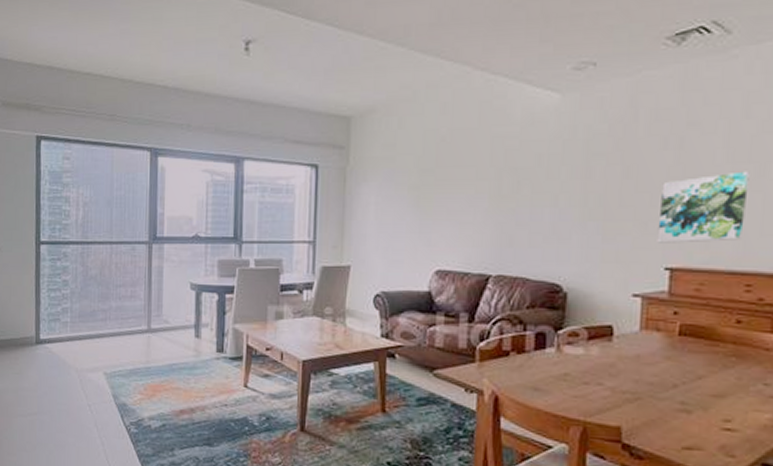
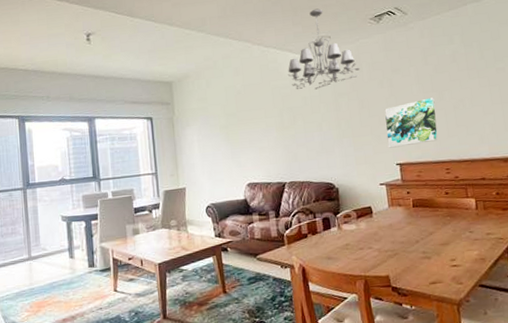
chandelier: none [519,17,635,144] -> present [287,8,360,90]

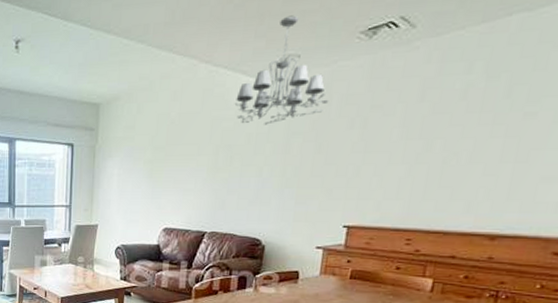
wall art: present [384,97,438,148] -> none [338,146,419,206]

